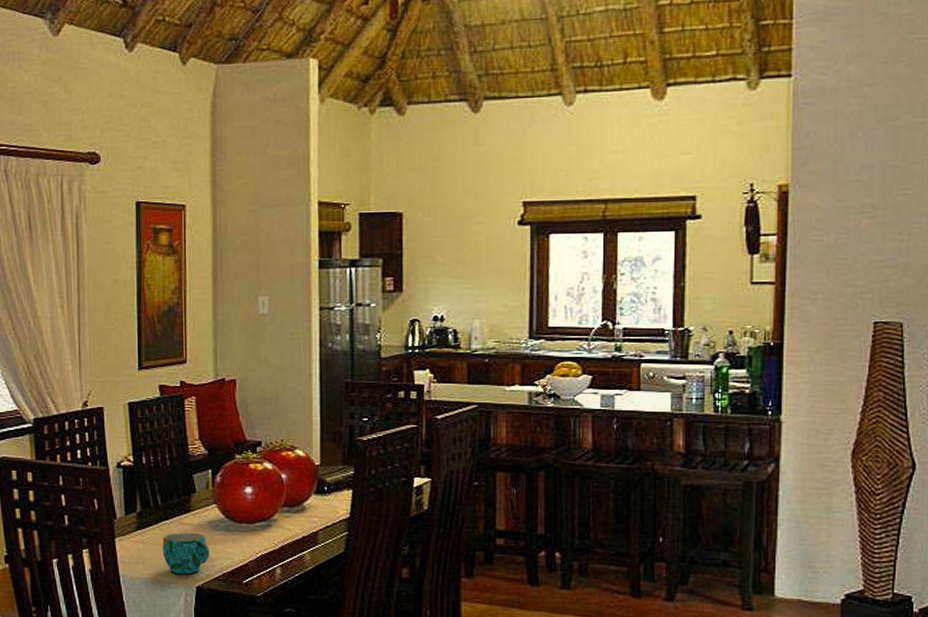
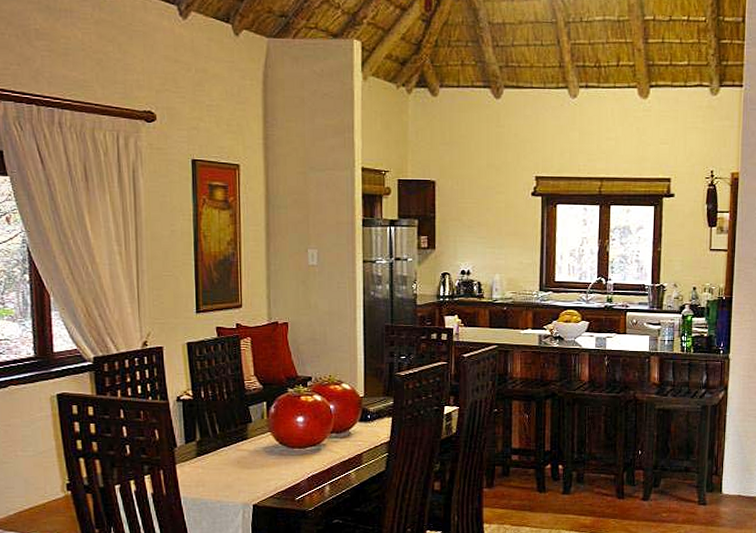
cup: present [162,532,210,575] -> none [221,457,265,495]

